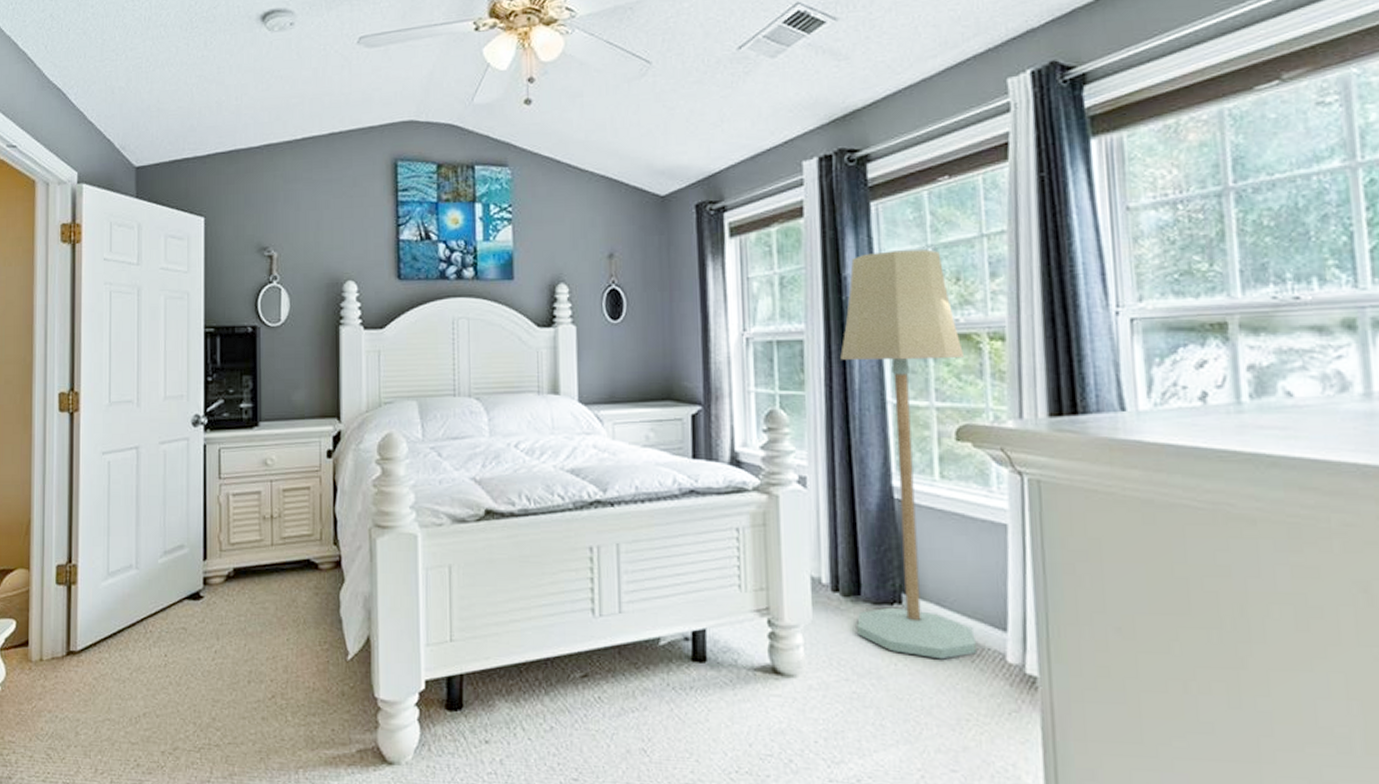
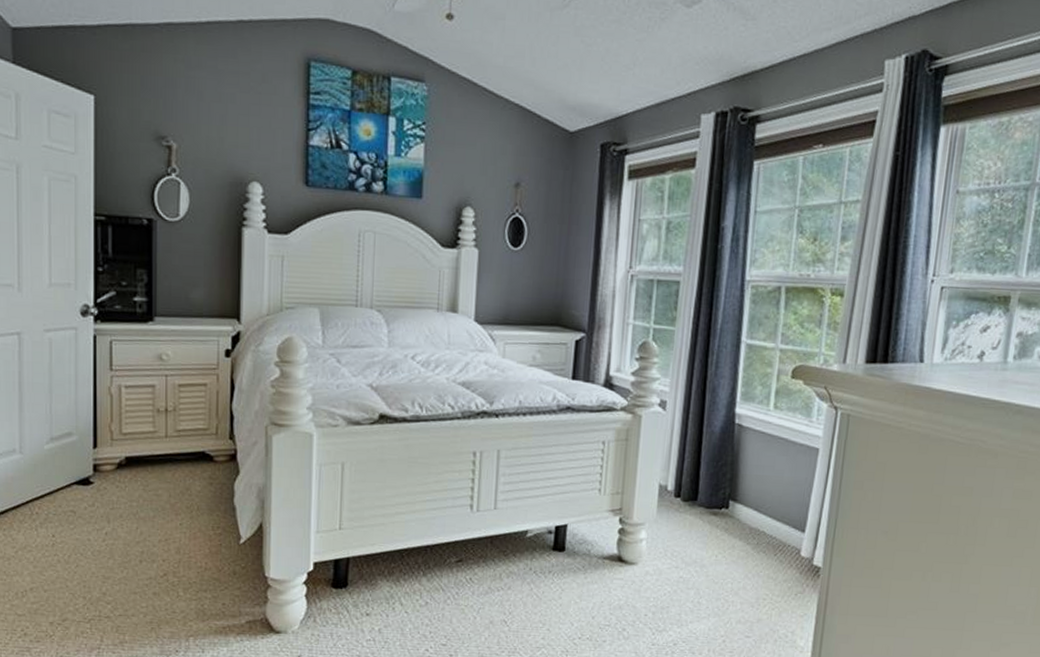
floor lamp: present [840,249,978,660] -> none [690,208,810,553]

